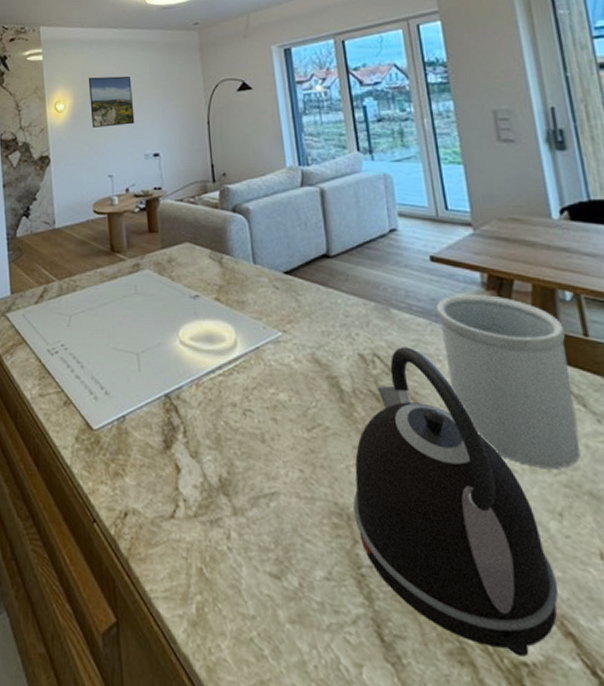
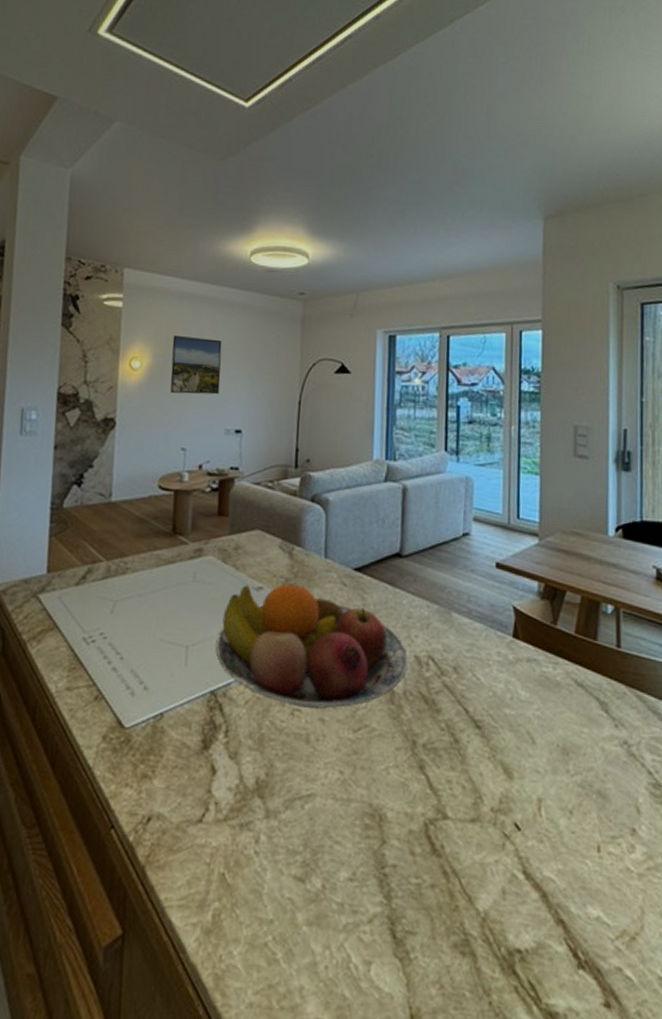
fruit bowl: none [162,290,353,409] -> present [215,583,408,709]
kettle: present [353,347,558,657] -> none [386,650,558,944]
utensil holder: present [436,293,581,469] -> none [494,601,601,770]

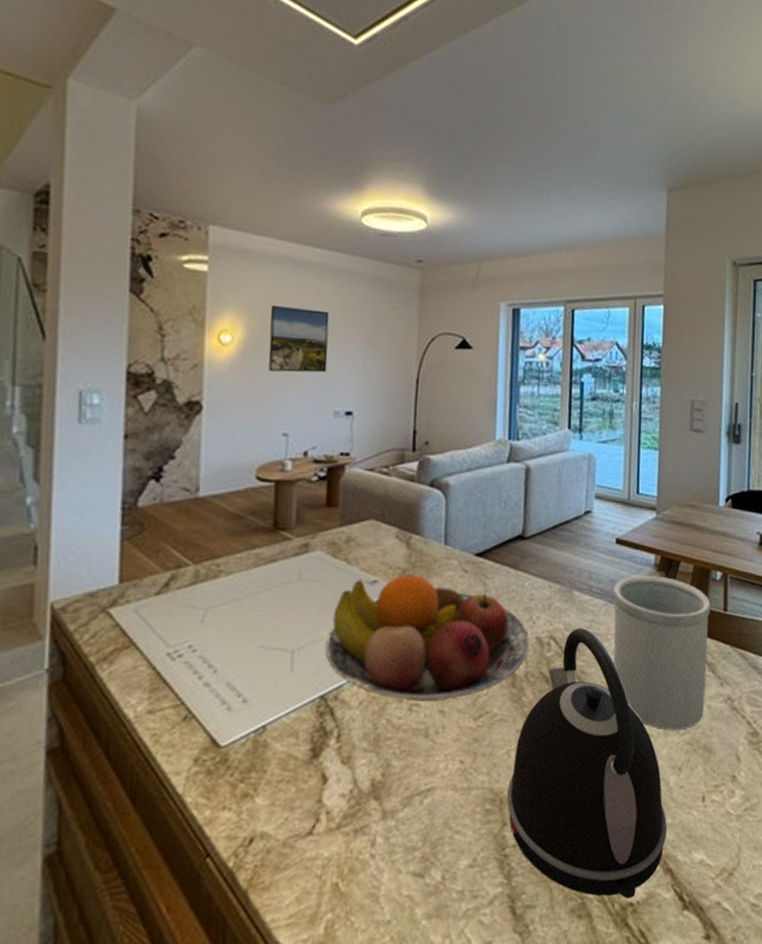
kettle: none [386,650,558,944] -> present [507,628,668,899]
utensil holder: none [494,601,601,770] -> present [613,575,711,730]

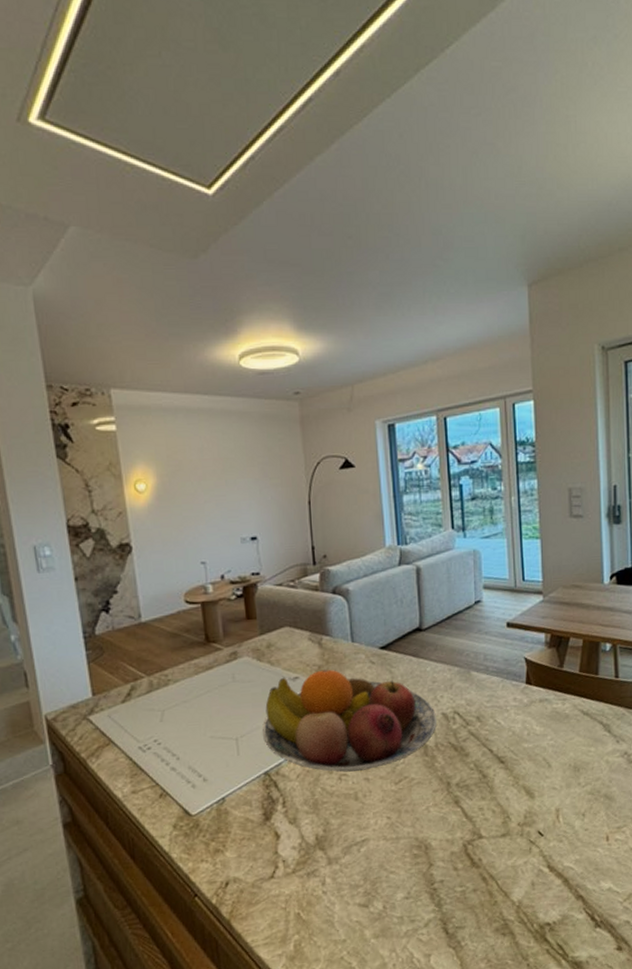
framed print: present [268,306,330,373] -> none [173,451,230,510]
kettle: present [507,628,668,899] -> none [431,702,576,920]
utensil holder: present [613,575,711,730] -> none [508,652,603,783]

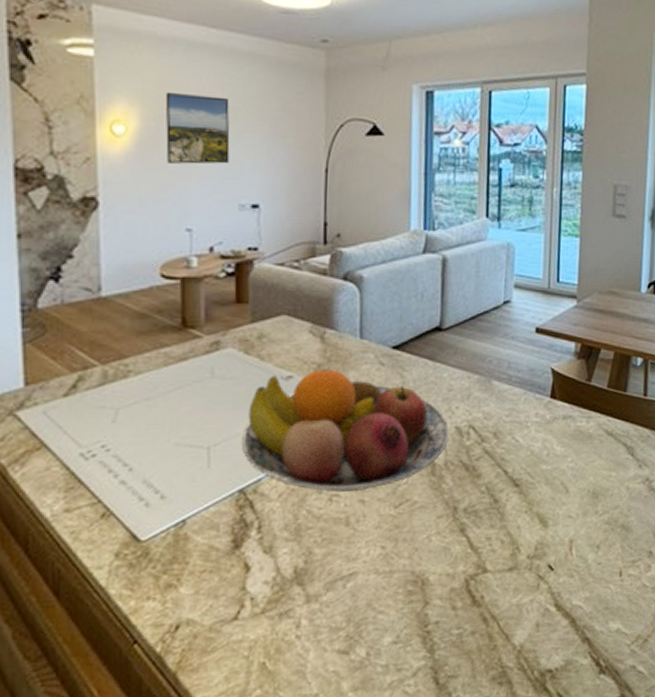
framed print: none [173,451,230,510] -> present [165,93,230,165]

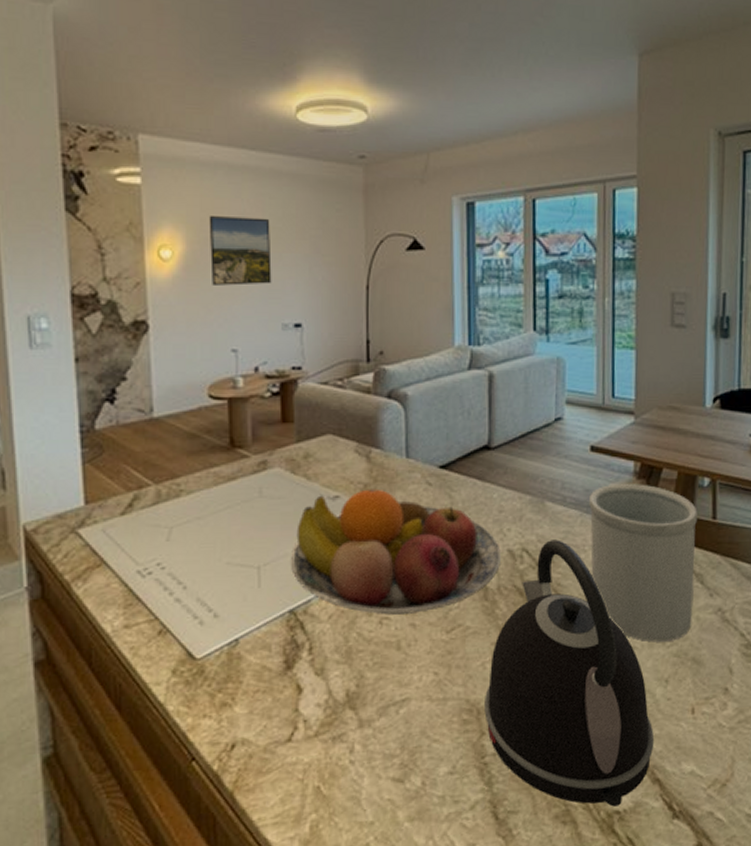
kettle: none [428,416,585,666] -> present [484,539,655,807]
utensil holder: none [532,363,631,511] -> present [589,483,697,642]

